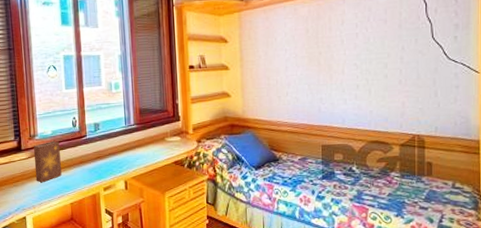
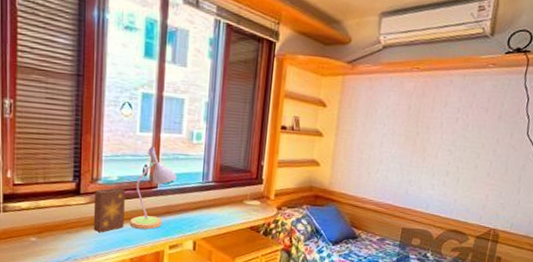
desk lamp: none [67,100,102,175] -> present [130,146,177,229]

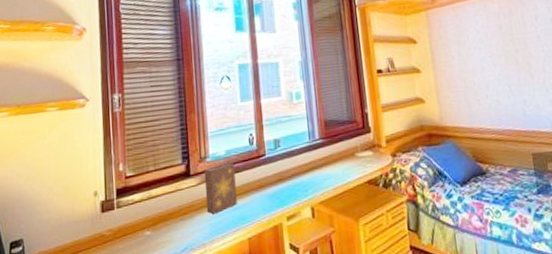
desk lamp: present [130,146,177,229] -> none [243,114,283,203]

